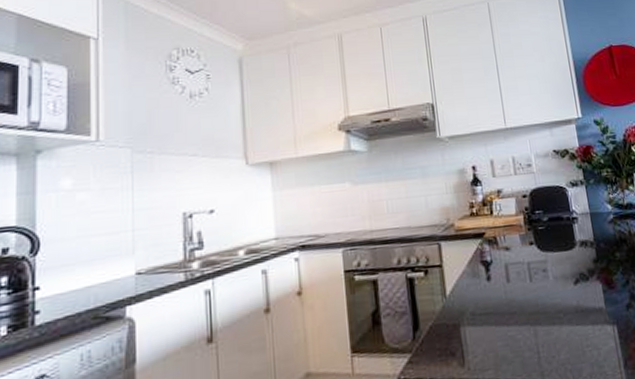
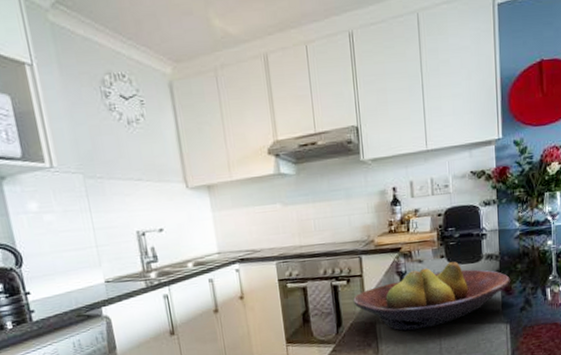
fruit bowl: none [432,249,612,335] -> present [353,262,511,331]

